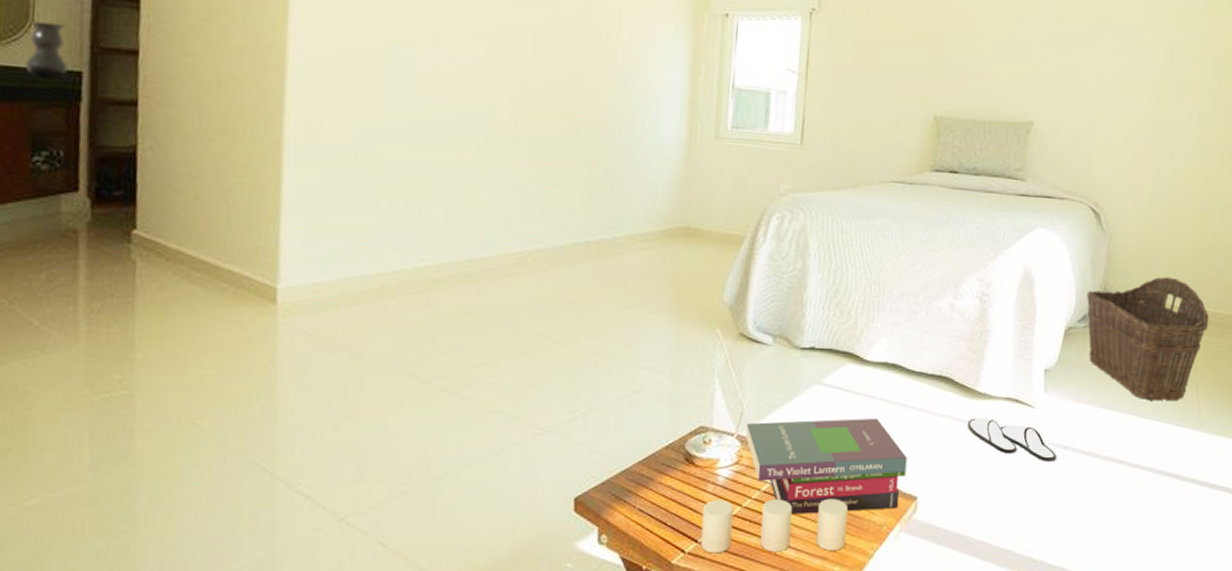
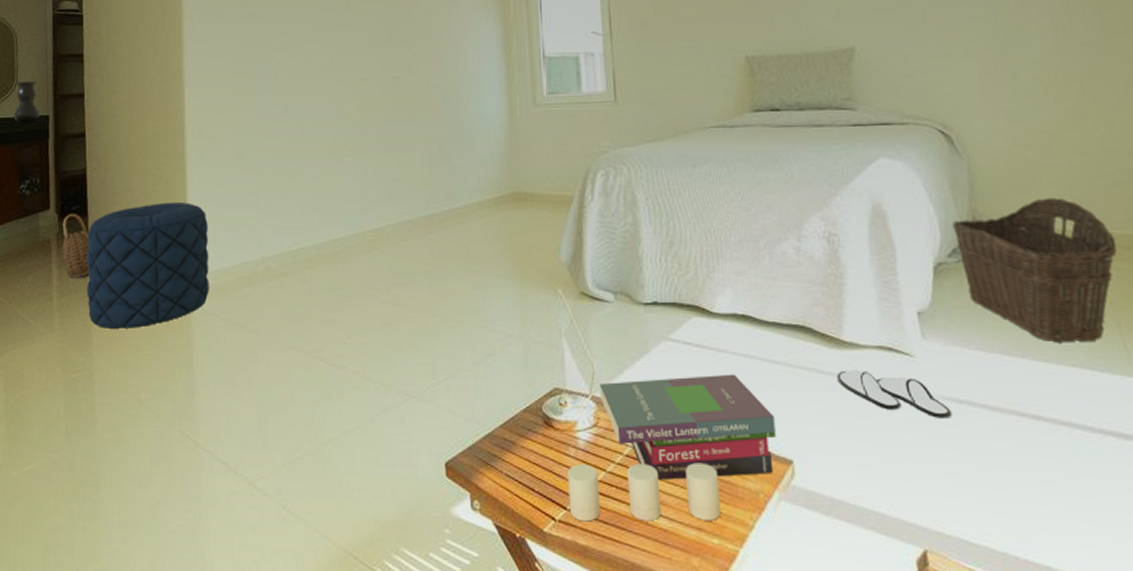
basket: none [94,200,138,281] -> present [62,214,90,279]
pouf: none [130,198,308,344] -> present [86,201,209,329]

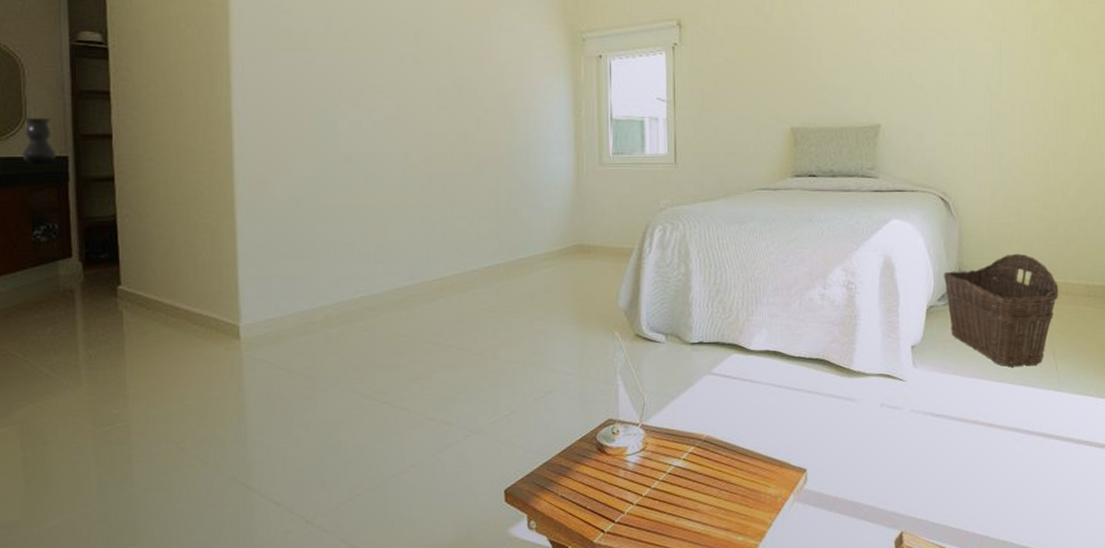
basket: present [62,214,90,279] -> none [88,262,123,330]
pouf: present [86,201,209,329] -> none [118,250,263,380]
candle: present [568,462,721,522] -> none [617,475,746,532]
books: present [599,374,776,480] -> none [649,400,794,492]
slippers: present [837,370,952,418] -> none [846,394,930,429]

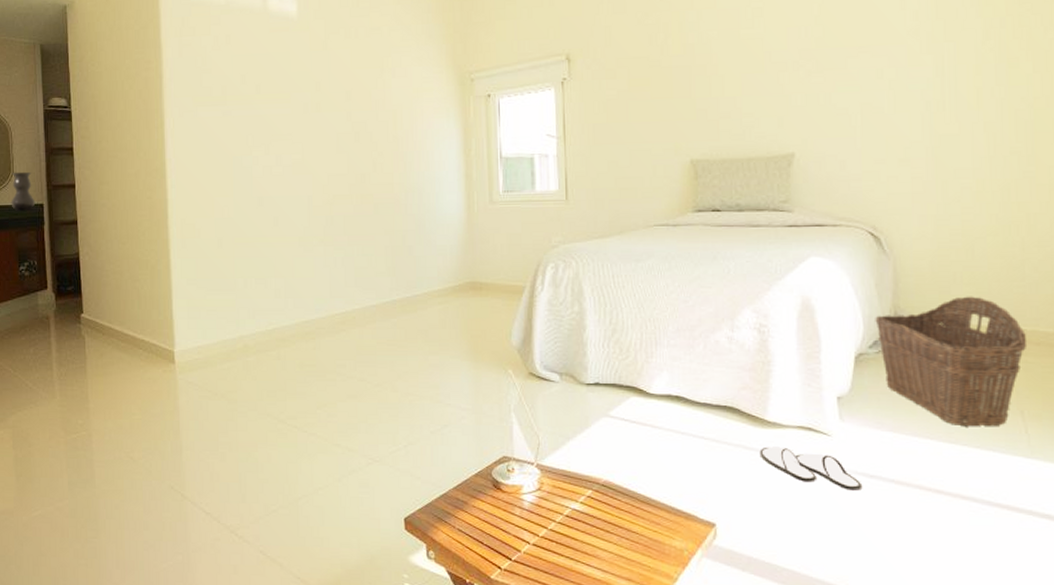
slippers: none [846,394,930,429] -> present [759,446,863,491]

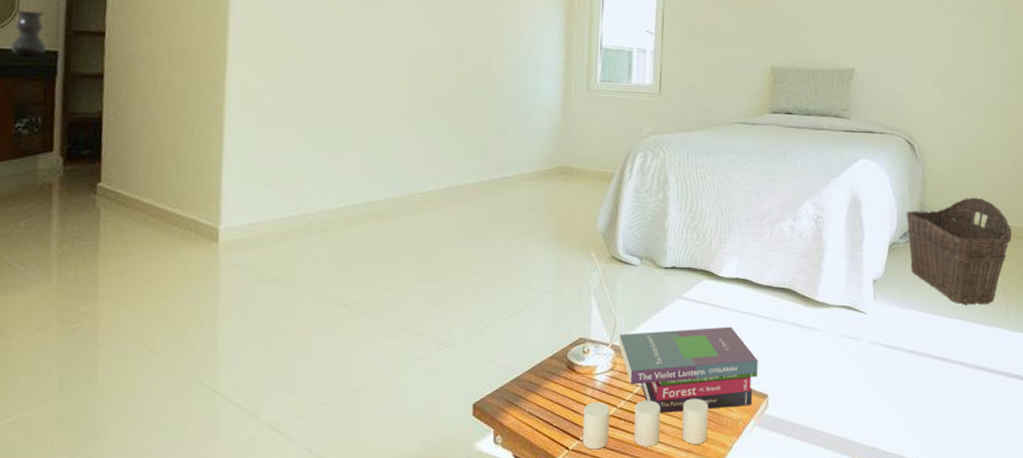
candle: none [513,522,649,573] -> present [582,398,709,450]
books: none [544,447,701,538] -> present [619,326,758,413]
slippers: present [759,446,863,491] -> none [809,324,887,361]

